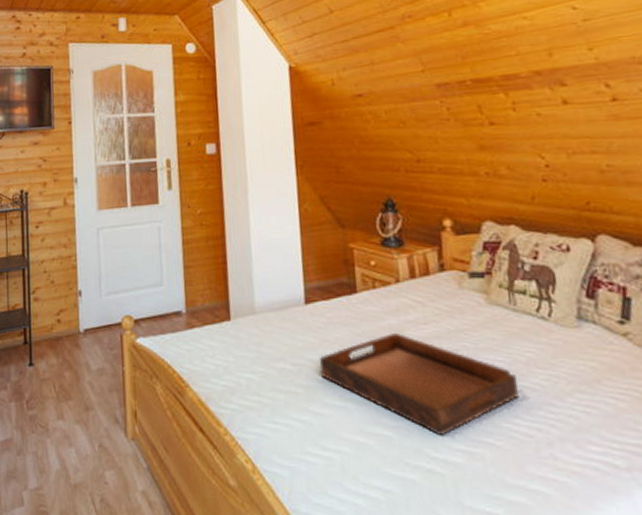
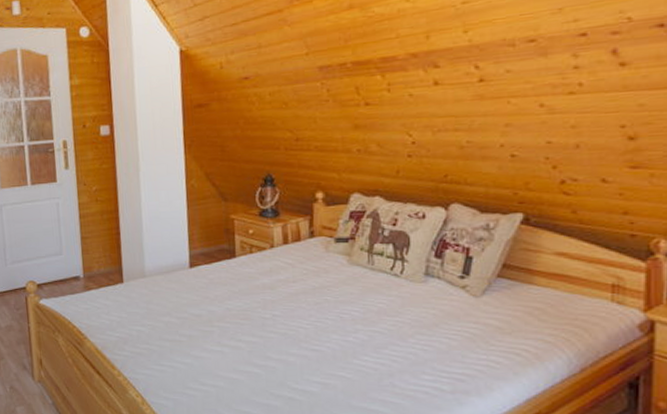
serving tray: present [319,332,519,435] -> none [200,289,369,371]

